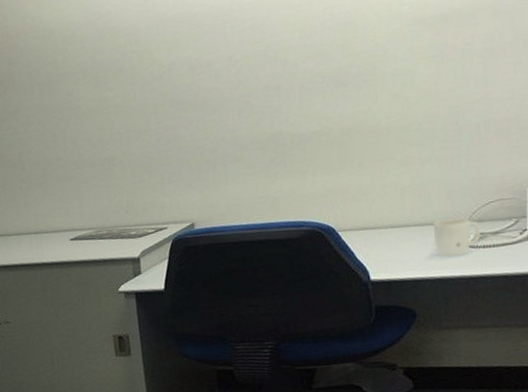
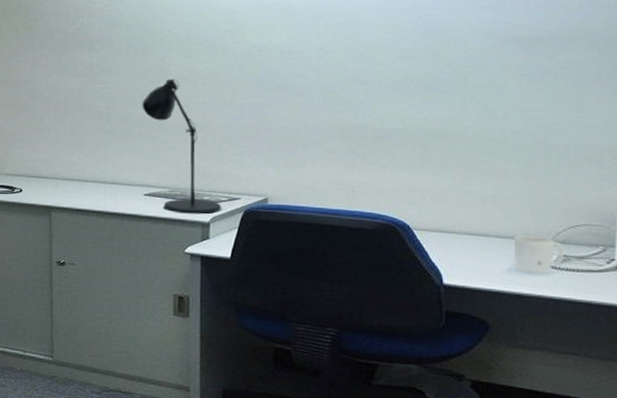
desk lamp: none [55,112,149,254] -> present [142,78,221,215]

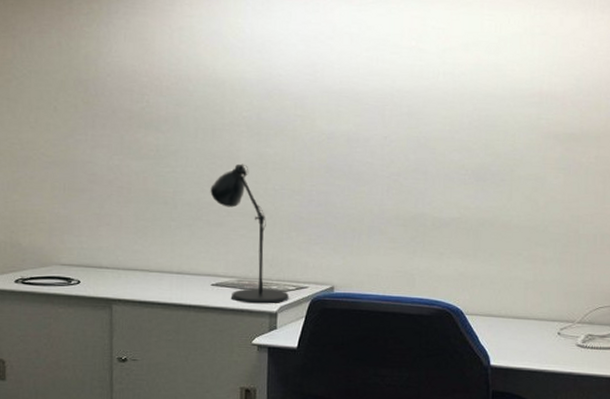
mug: present [513,234,564,275] -> none [549,317,590,354]

